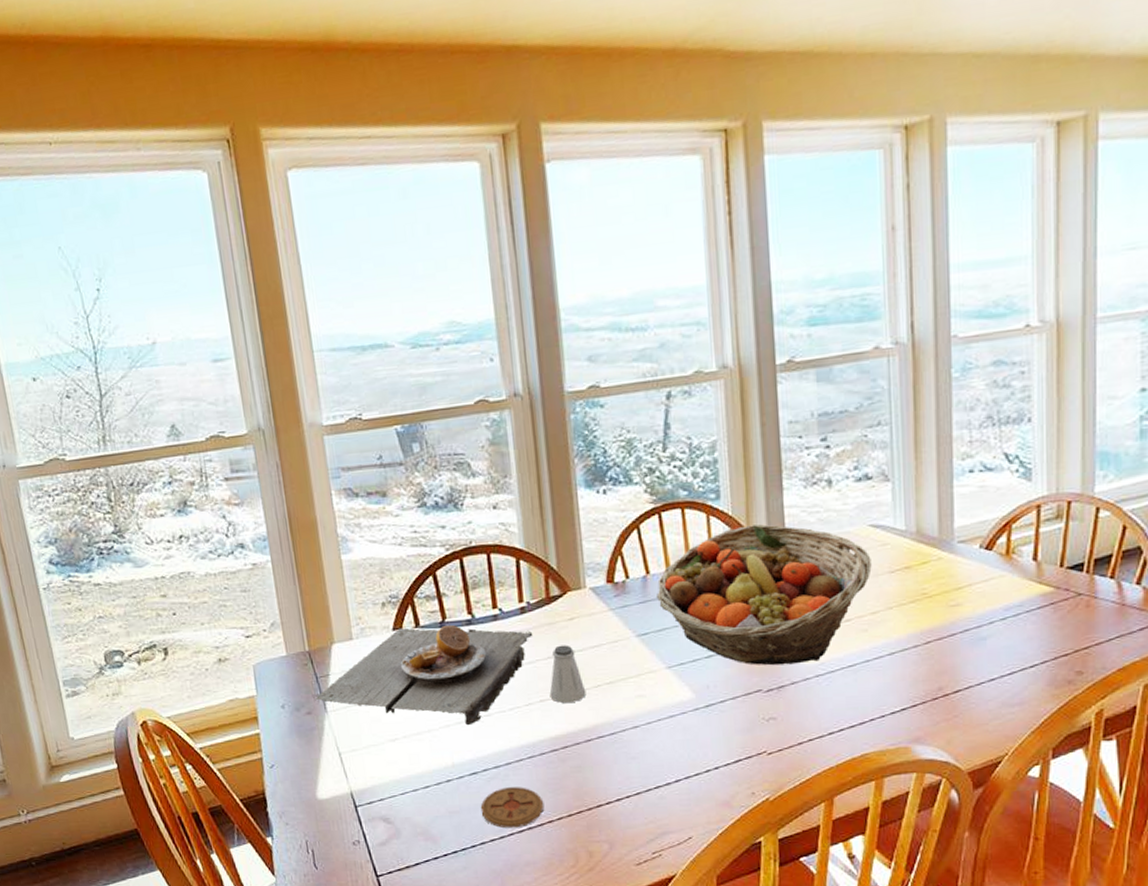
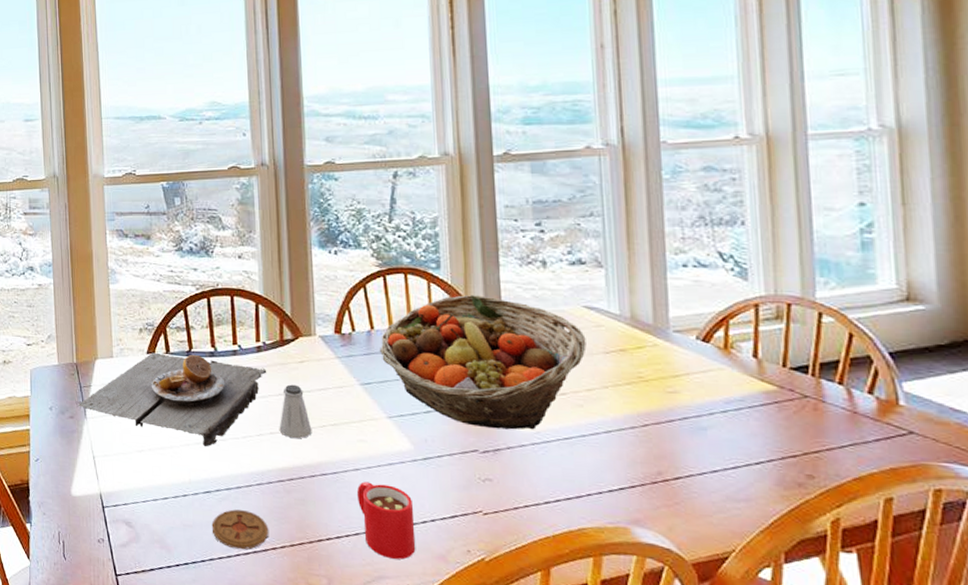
mug: none [636,738,700,813] -> present [356,481,416,560]

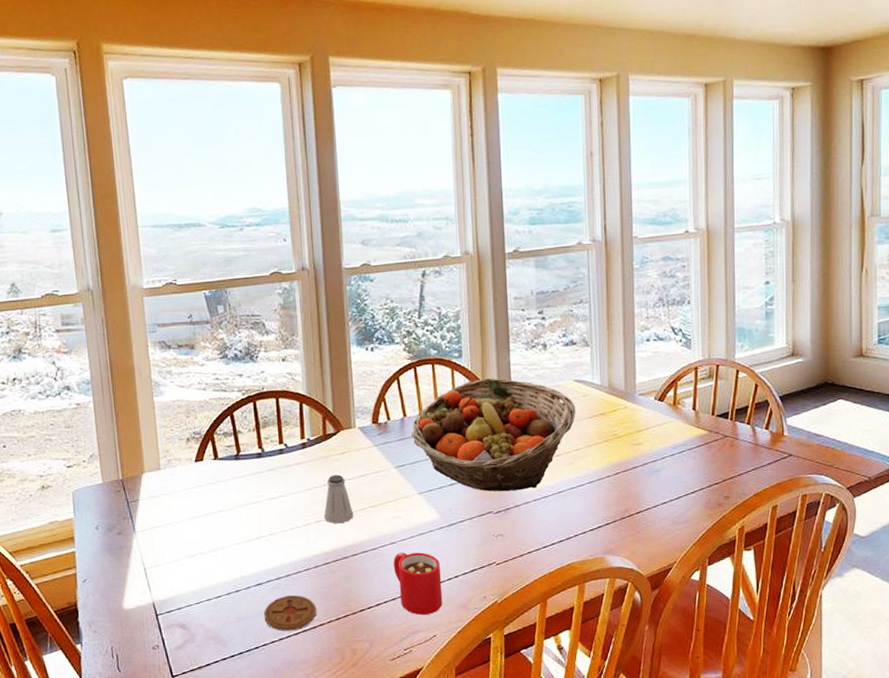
plate: present [77,352,267,447] -> none [125,457,312,543]

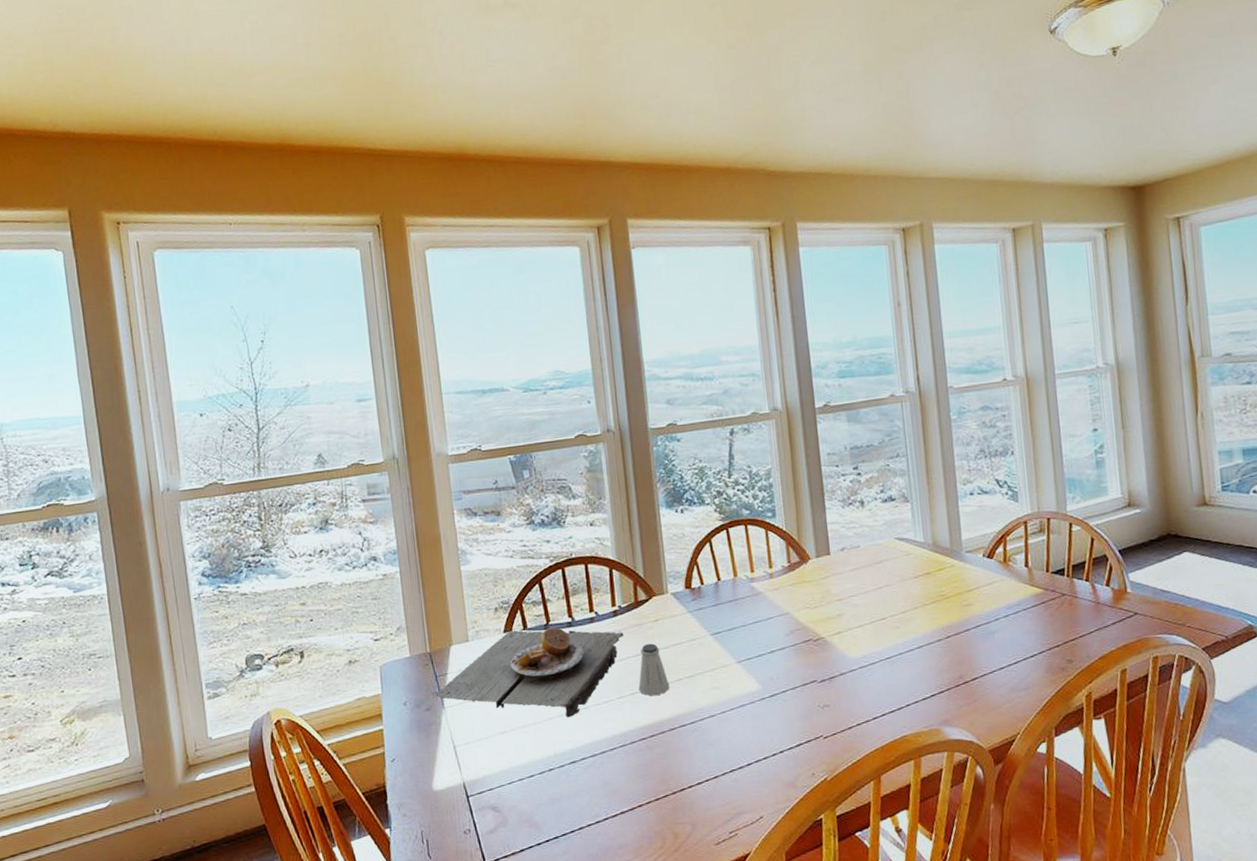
plate: none [125,457,312,543] -> present [434,627,624,718]
coaster: present [264,595,316,632] -> none [579,774,634,814]
mug: present [393,552,443,615] -> none [713,725,769,794]
fruit basket: present [412,378,576,492] -> none [727,538,900,659]

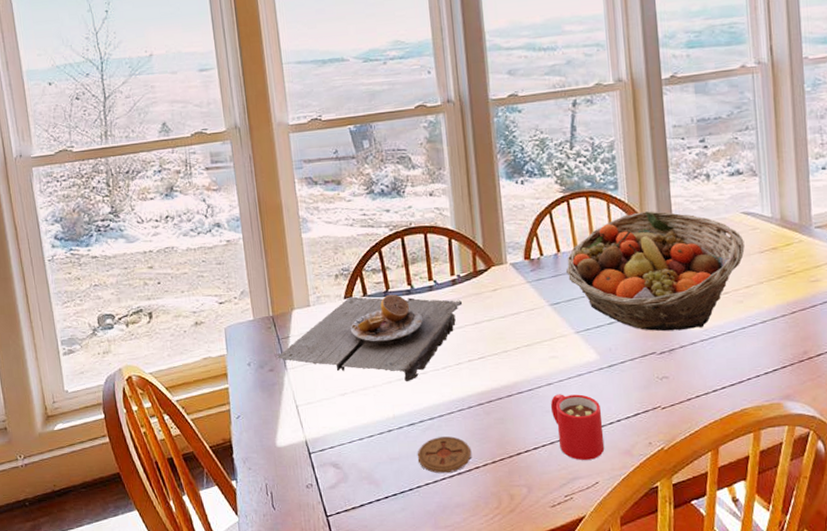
coaster: none [579,774,634,814] -> present [417,436,471,474]
saltshaker: present [638,643,670,696] -> none [476,312,508,363]
mug: none [713,725,769,794] -> present [550,394,605,460]
fruit basket: none [727,538,900,659] -> present [566,211,745,332]

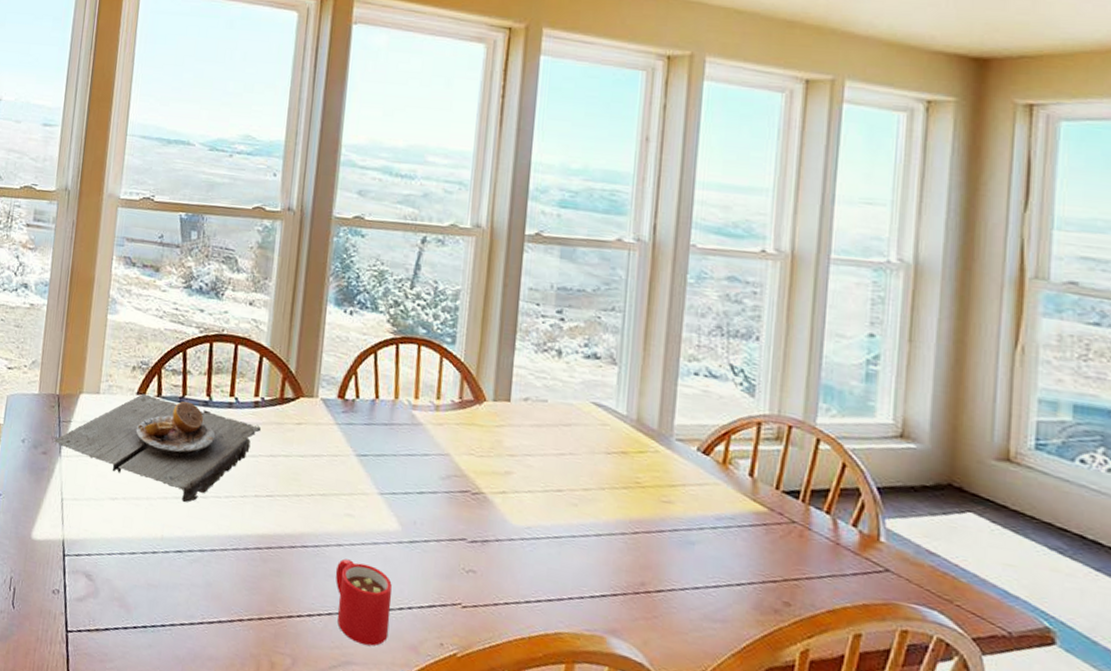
coaster: present [417,436,471,474] -> none [177,573,238,619]
fruit basket: present [566,211,745,332] -> none [381,375,590,524]

